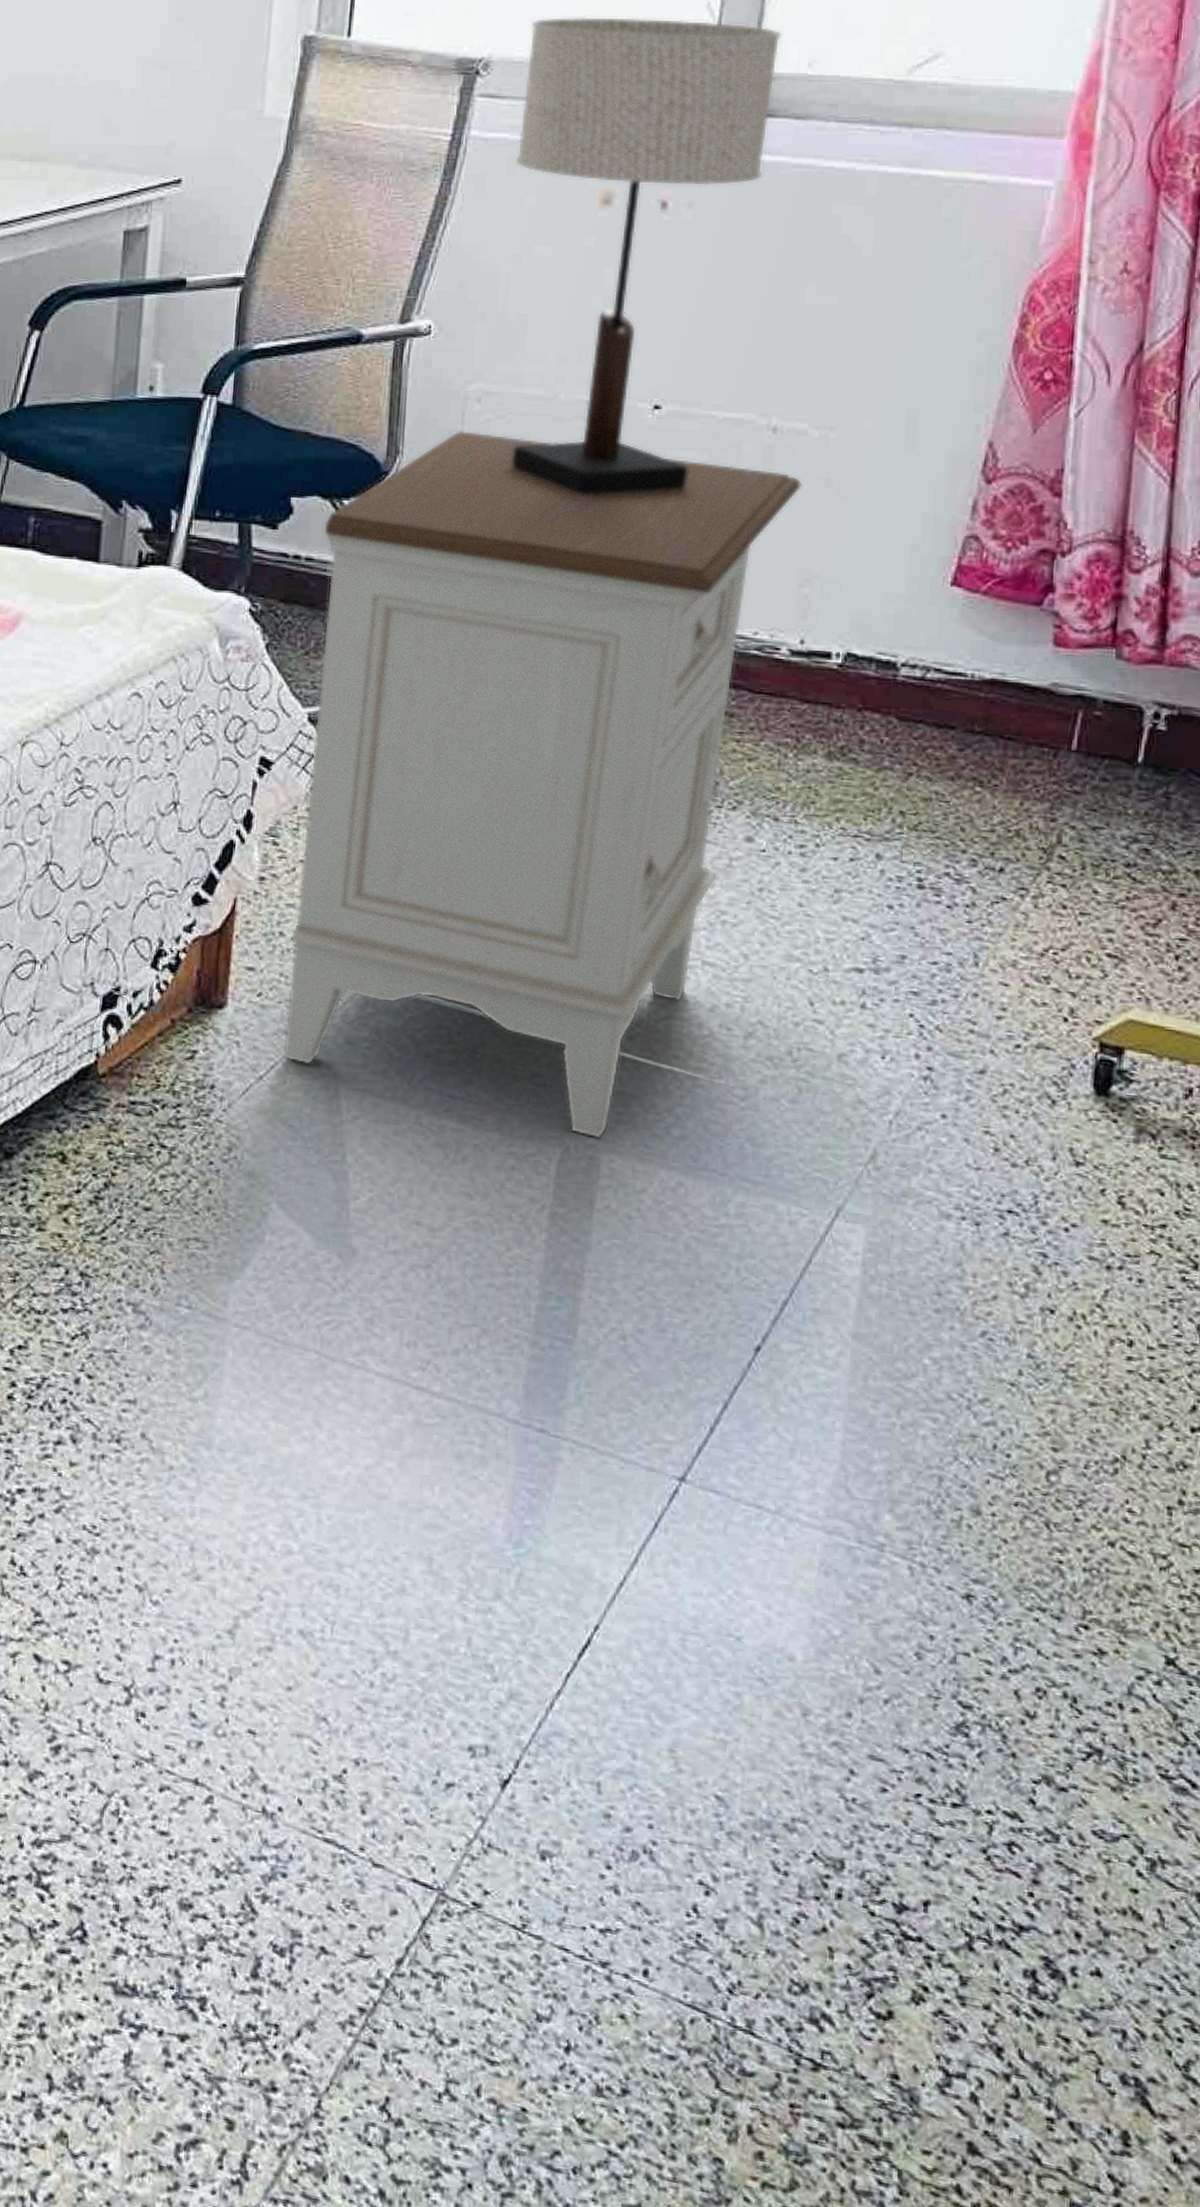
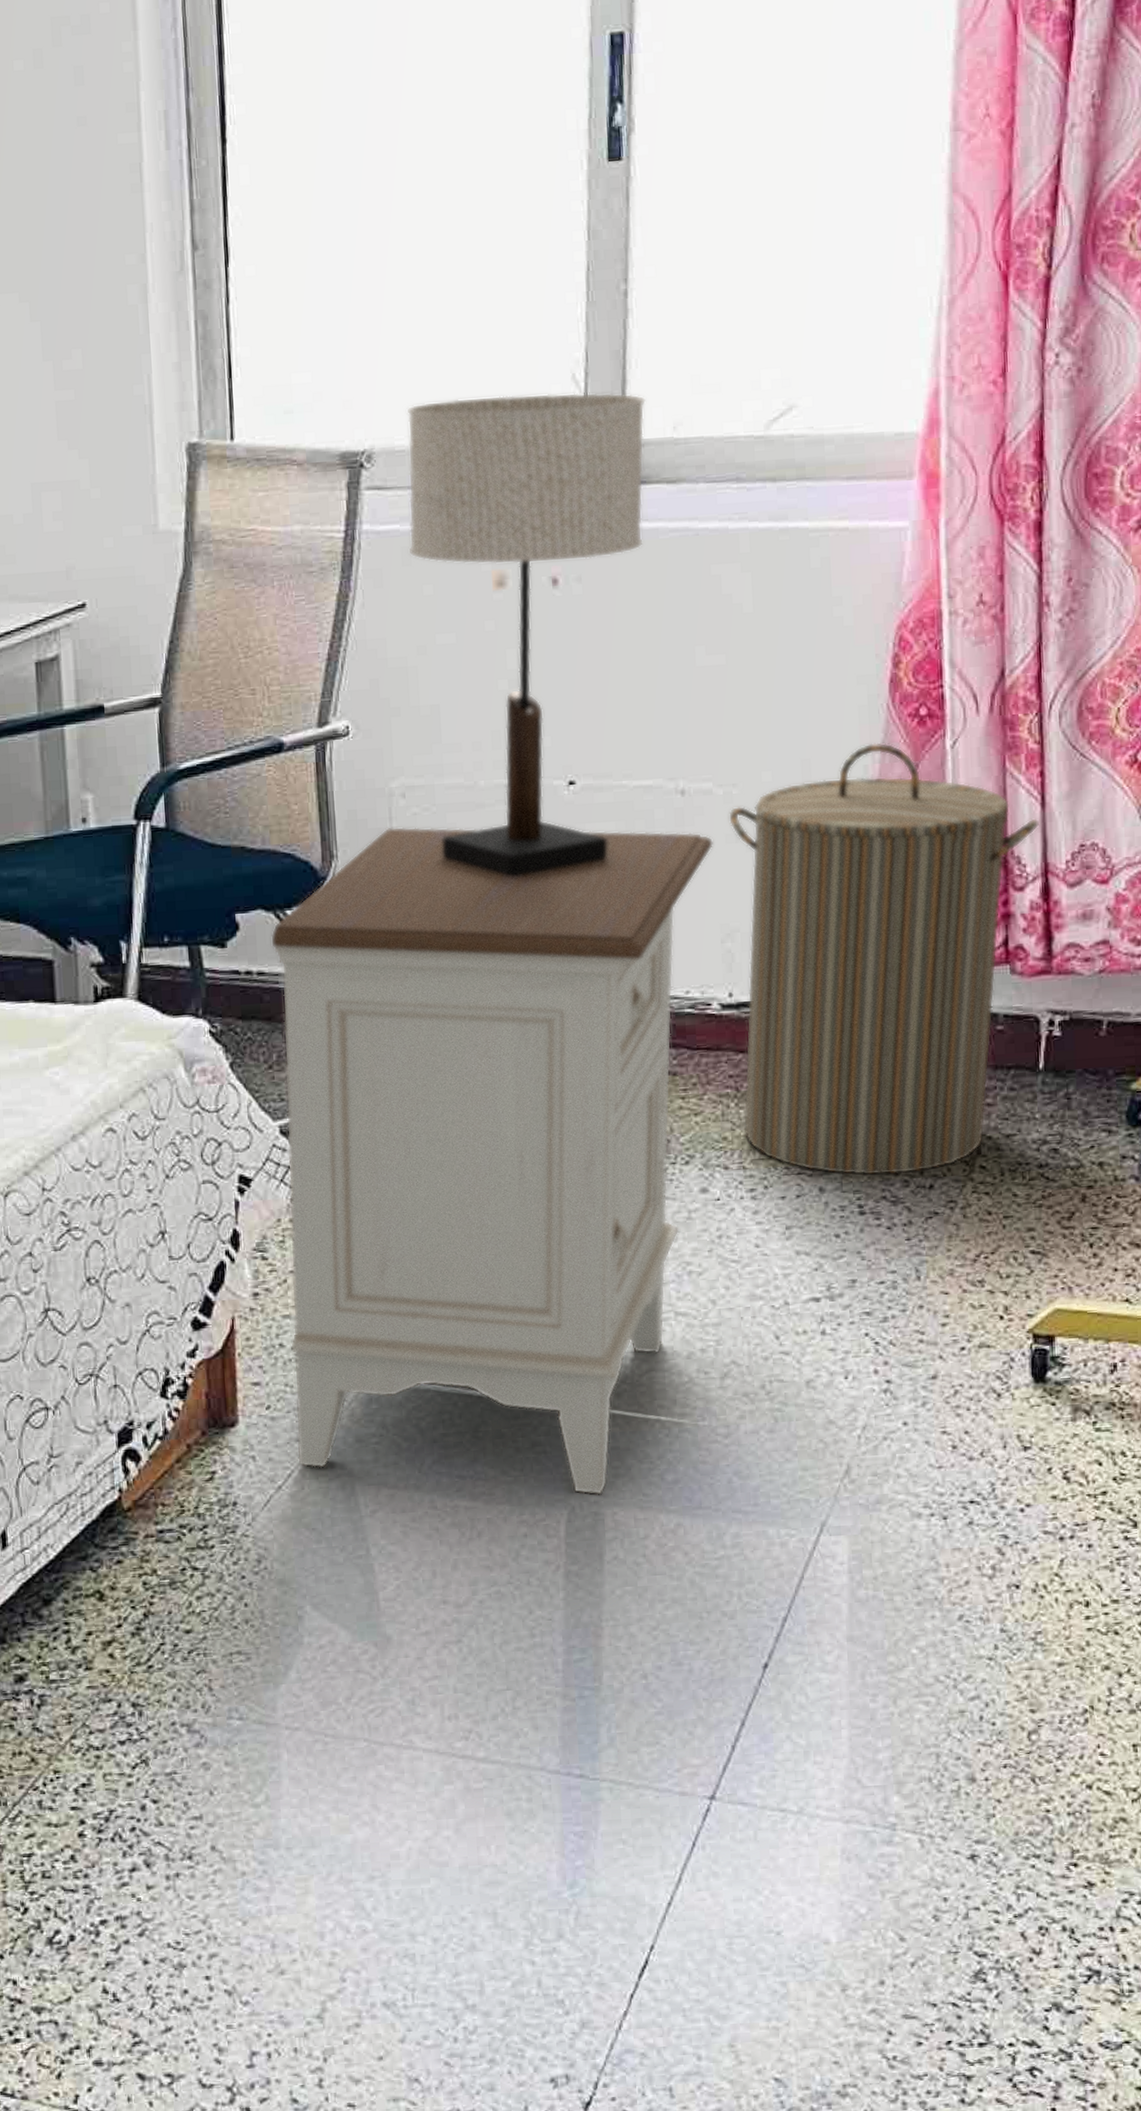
laundry hamper: none [799,402,1165,853] -> present [728,742,1039,1176]

